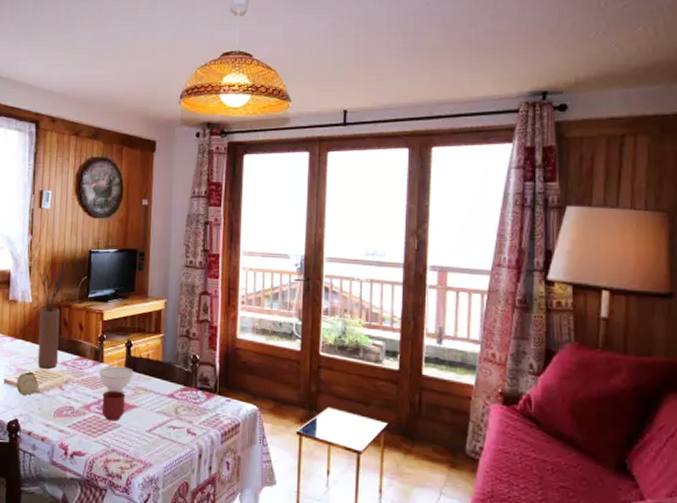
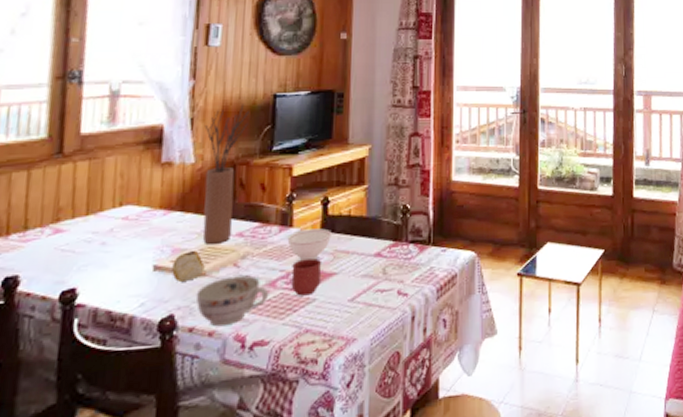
teacup: none [32,396,84,435] -> present [195,275,268,327]

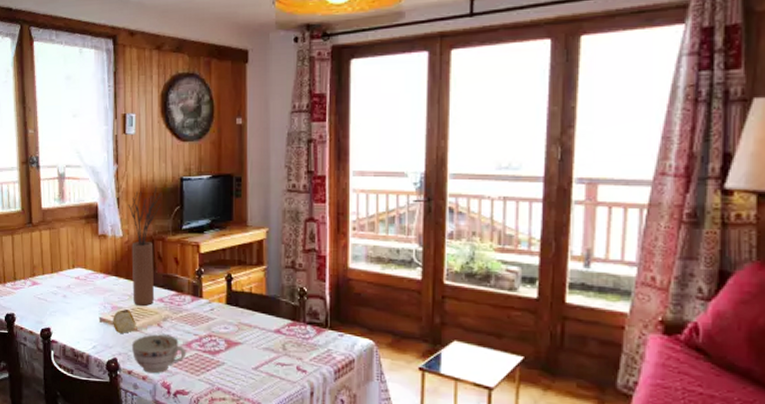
bowl: present [287,228,332,261] -> none [198,301,236,329]
mug: present [291,258,322,296] -> none [204,327,229,359]

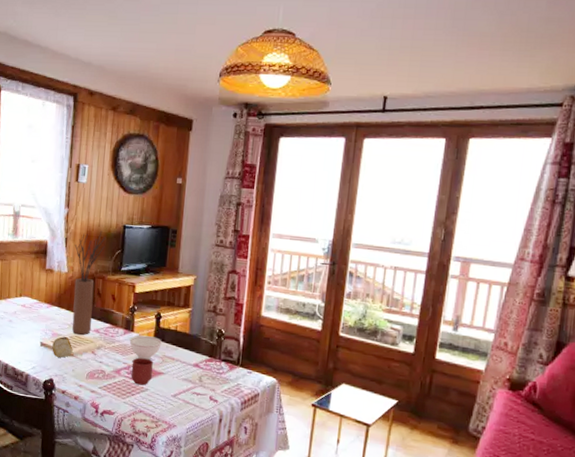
teacup: present [131,334,185,374] -> none [66,360,115,395]
bowl: none [198,301,236,329] -> present [129,335,162,360]
mug: none [204,327,229,359] -> present [131,357,154,386]

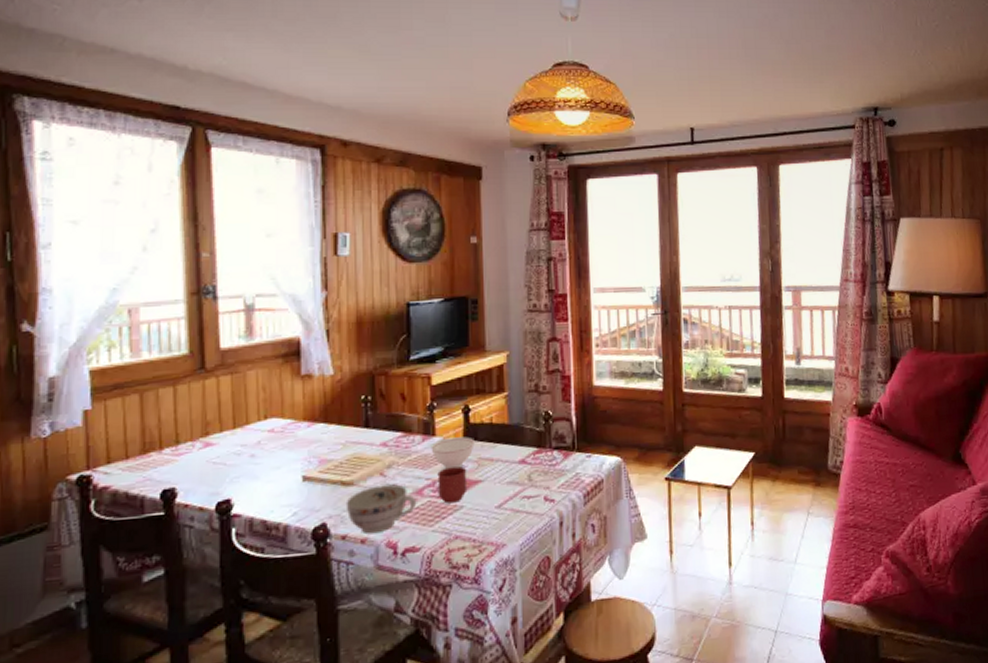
bread roll: present [52,336,73,358] -> none [321,461,352,491]
teacup: none [66,360,115,395] -> present [346,484,415,534]
vase: present [72,231,105,335] -> none [340,313,384,454]

